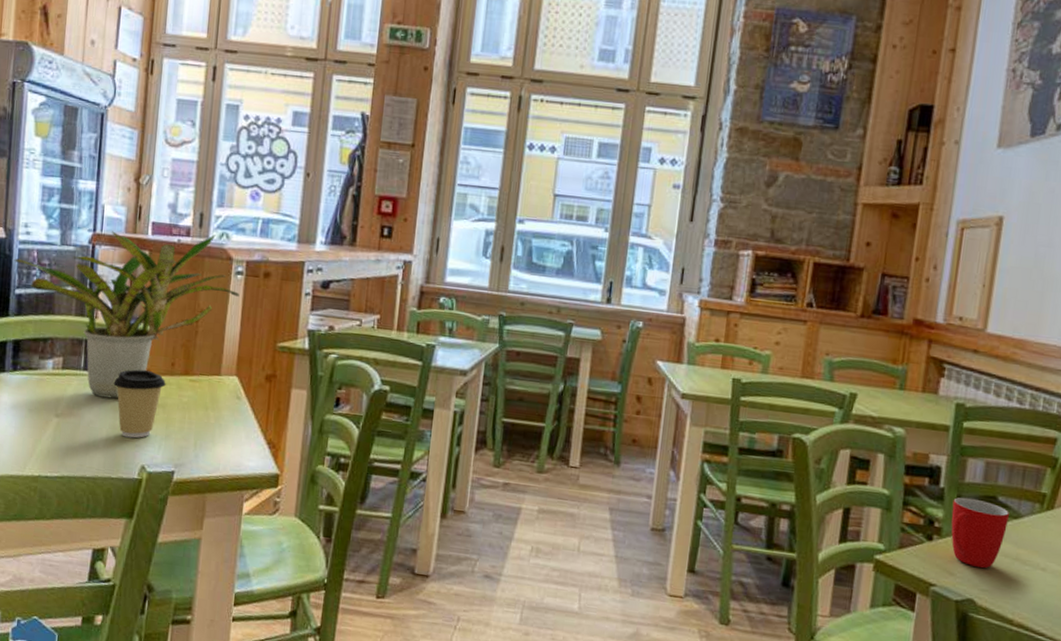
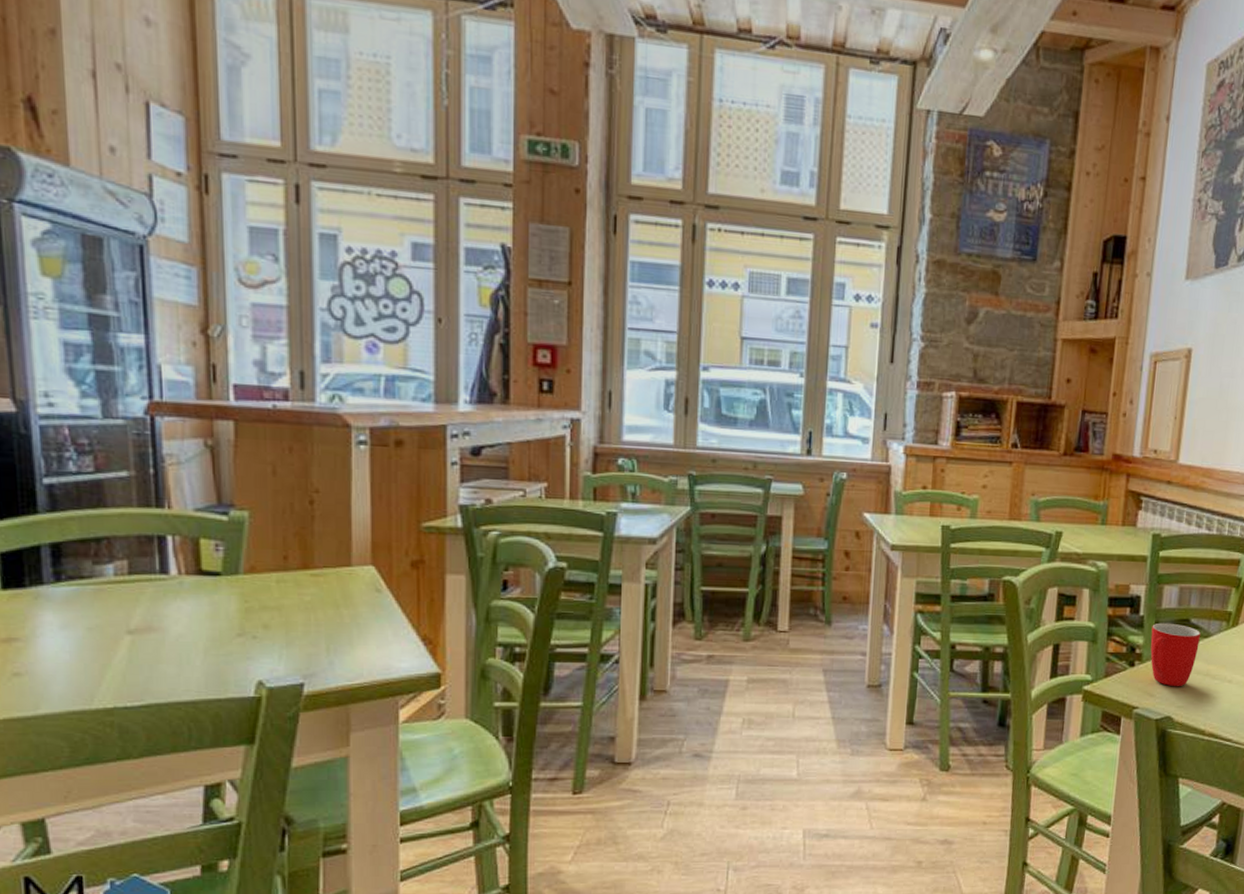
potted plant: present [14,231,240,399] -> none [34,397,365,605]
coffee cup: present [113,369,166,438] -> none [205,566,279,650]

